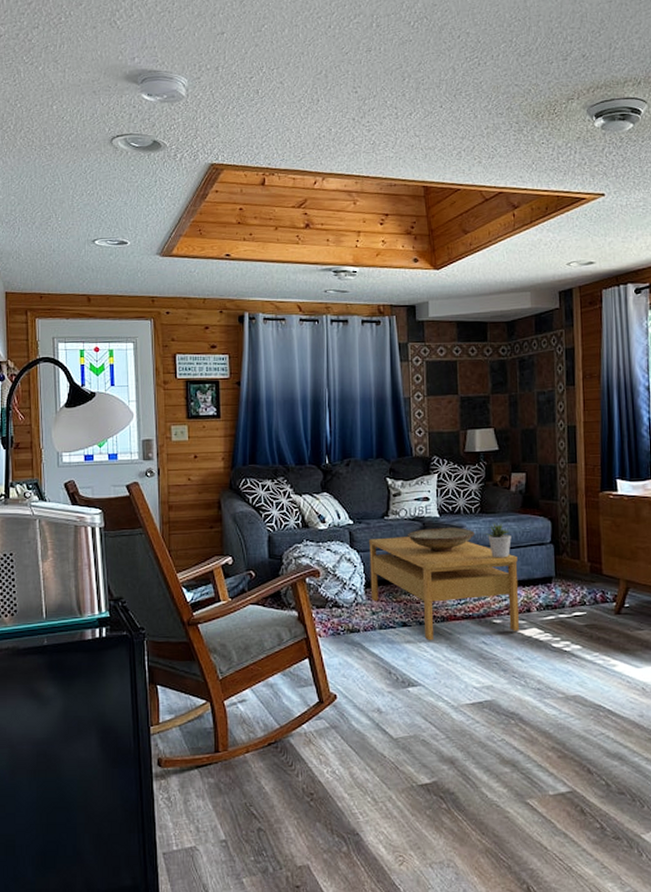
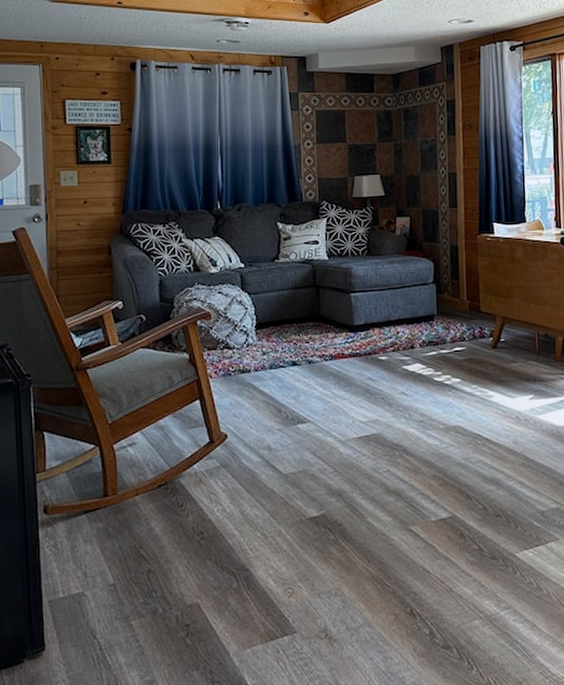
coffee table: present [369,537,520,641] -> none [260,279,404,379]
decorative bowl: present [407,528,475,553] -> none [297,269,362,294]
potted plant: present [486,523,512,558] -> none [373,264,397,298]

